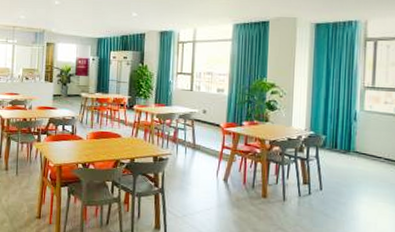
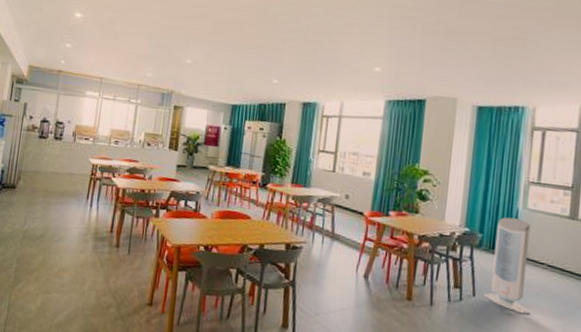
air purifier: none [329,119,372,203] -> present [483,217,531,315]

